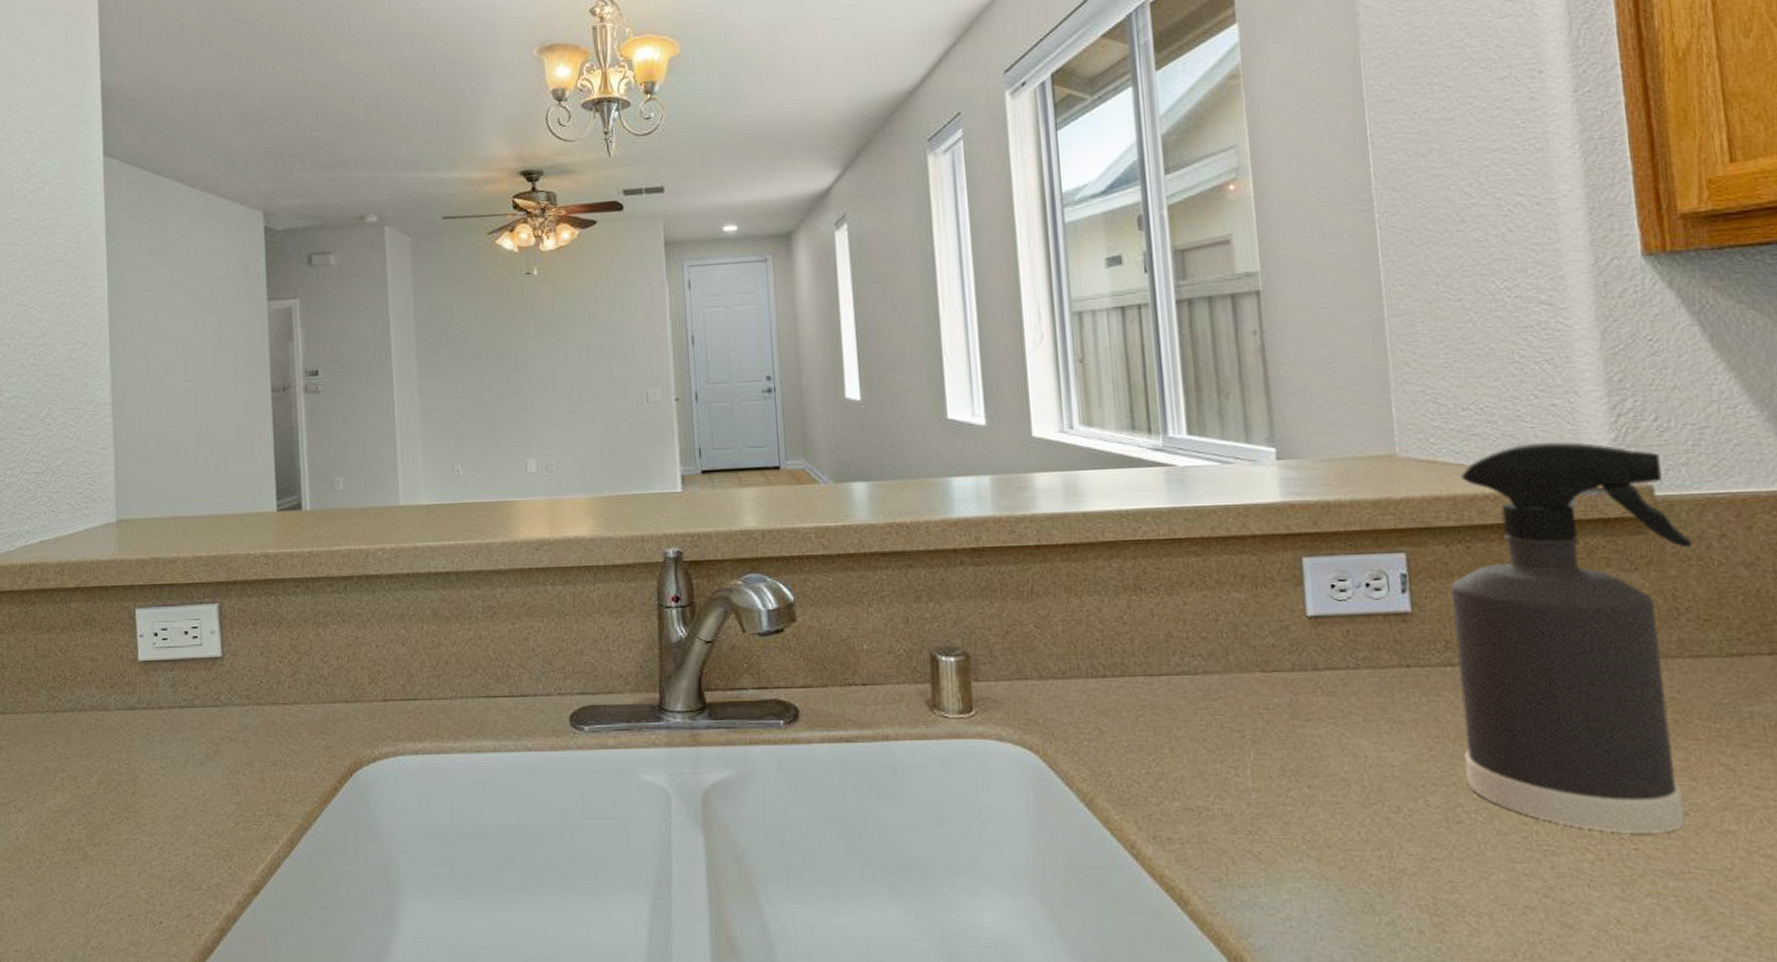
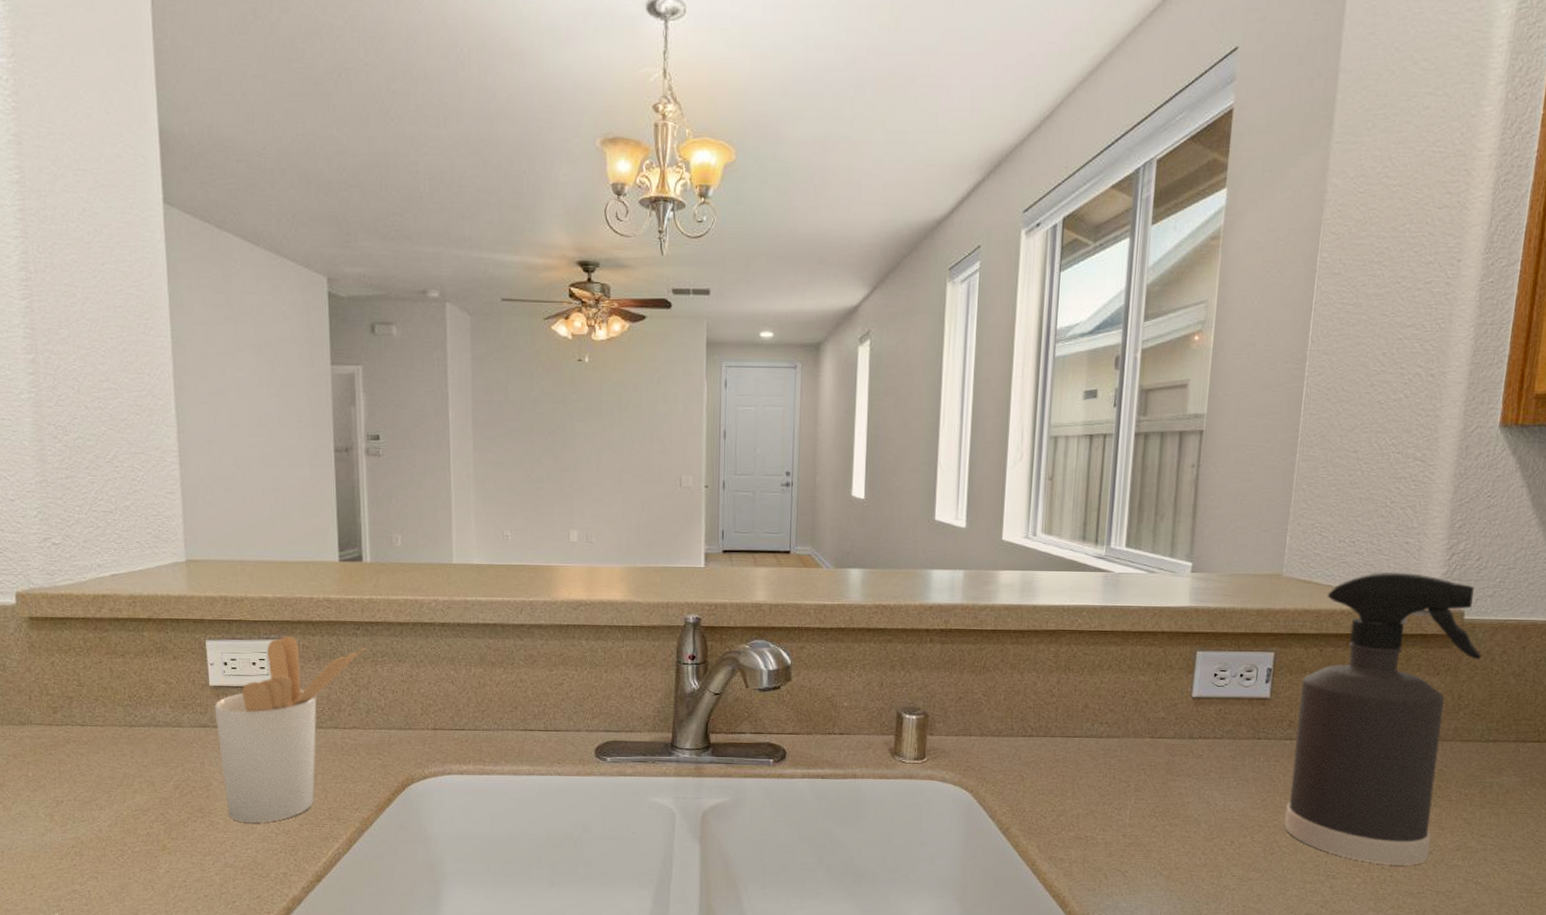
utensil holder: none [143,599,306,822] -> present [214,636,365,823]

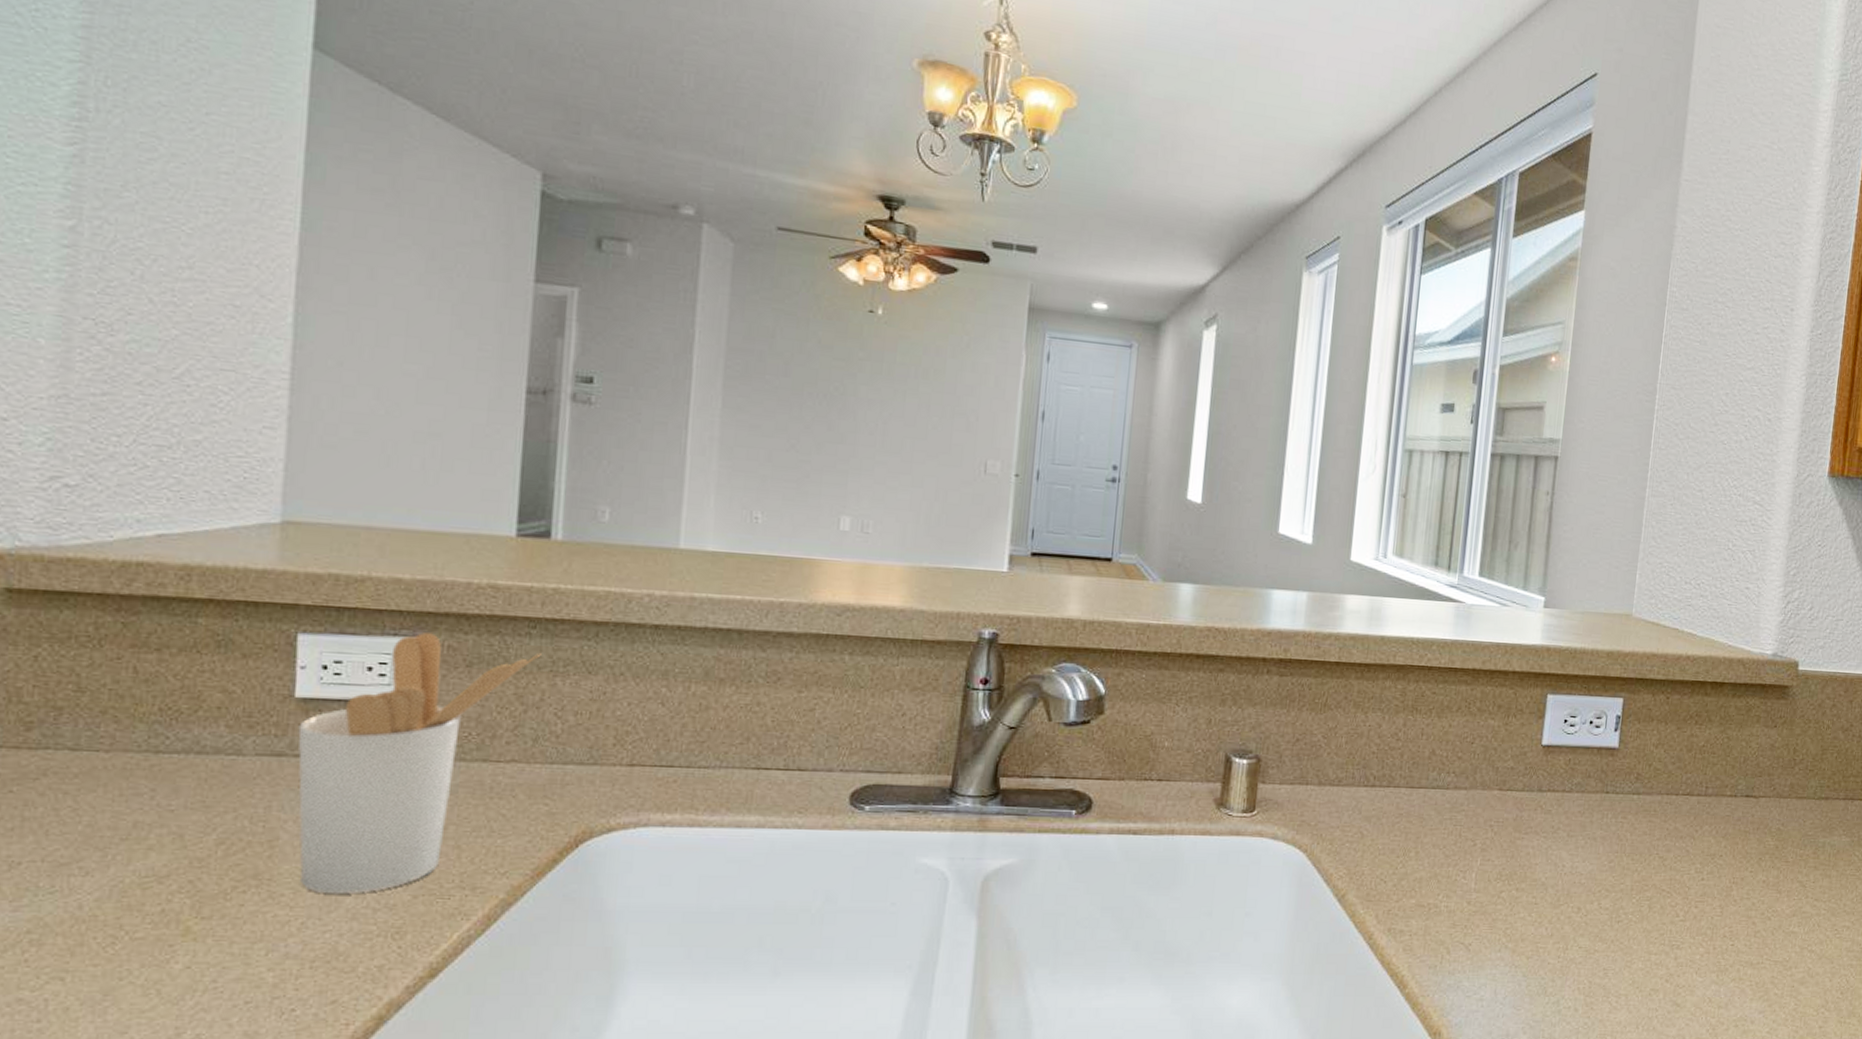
spray bottle: present [1283,572,1482,865] -> none [1630,617,1814,933]

